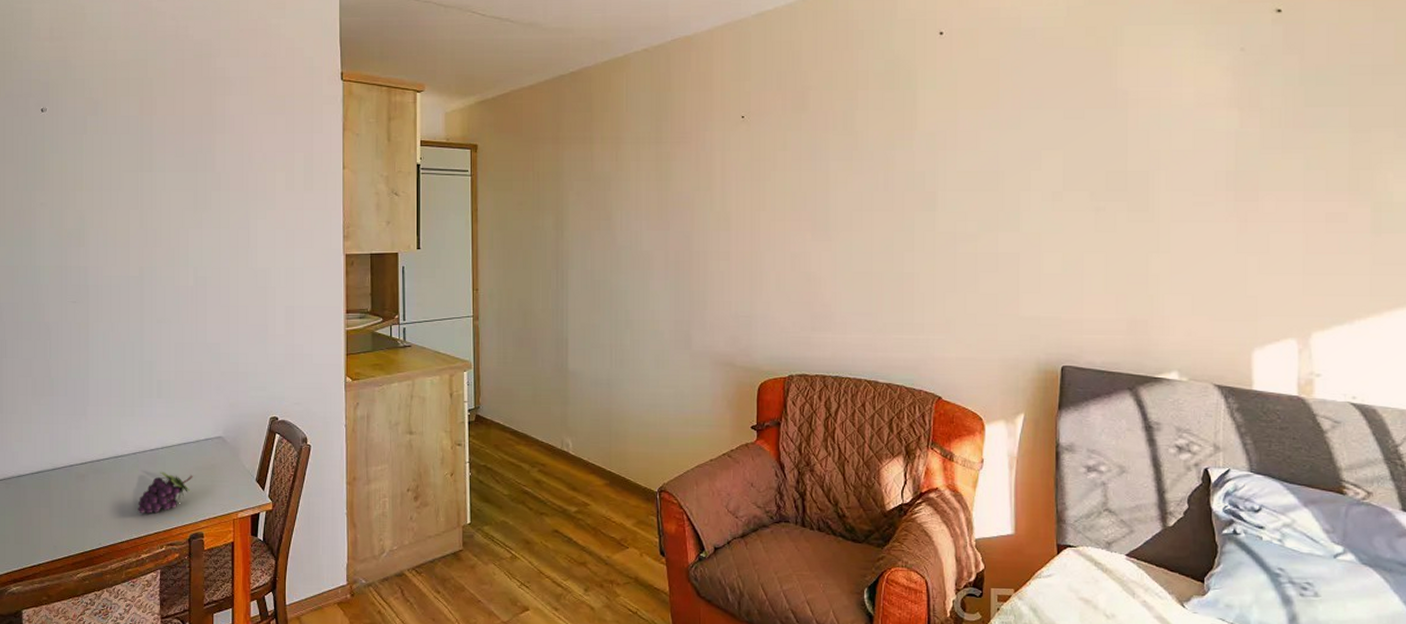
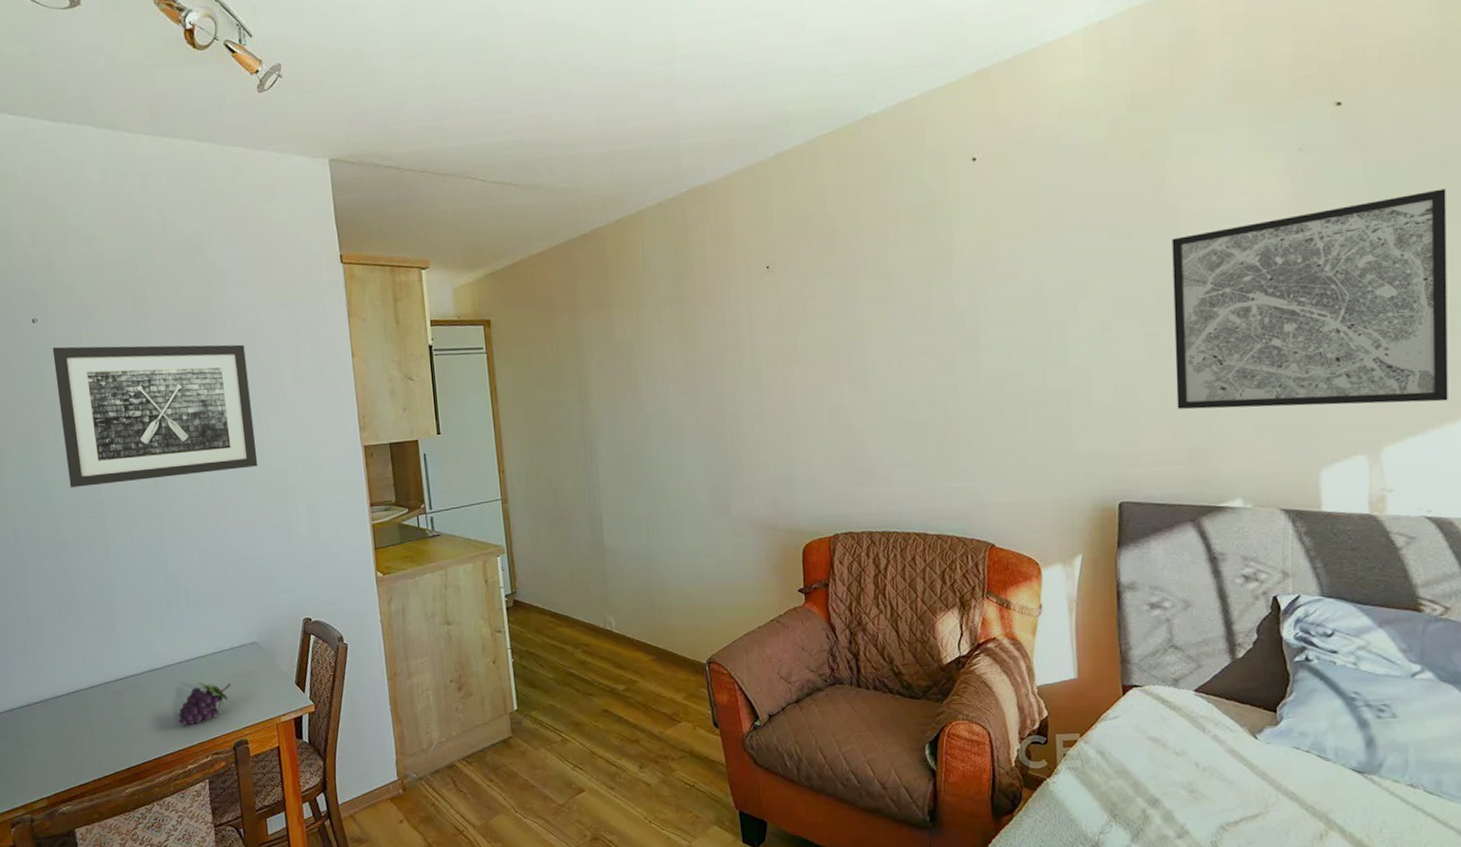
wall art: none [57,136,242,272] -> present [52,344,258,487]
wall art: none [1120,96,1376,294] -> present [1172,188,1448,410]

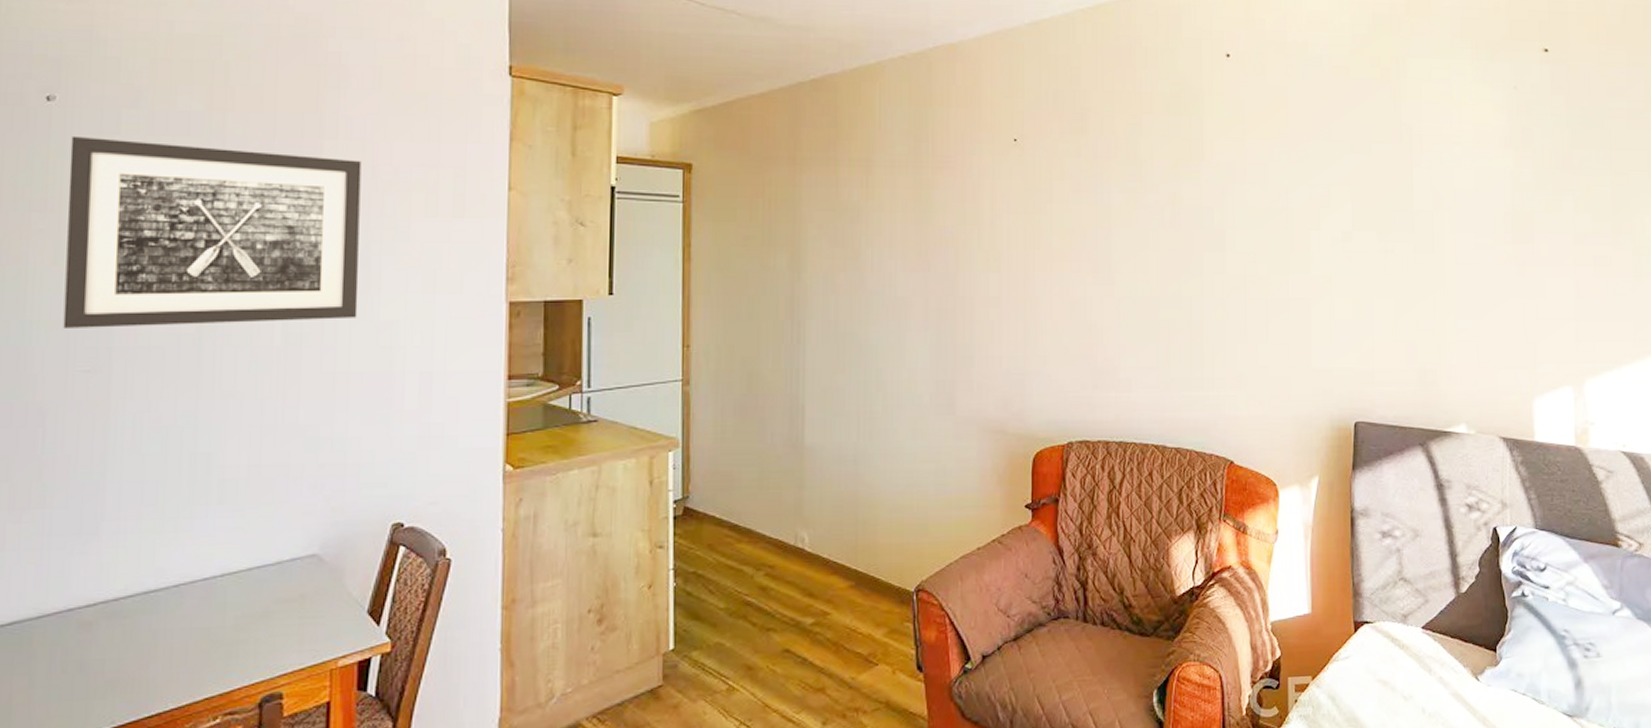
fruit: present [178,682,232,725] -> none [178,609,270,672]
wall art: present [1172,188,1448,410] -> none [1406,140,1637,339]

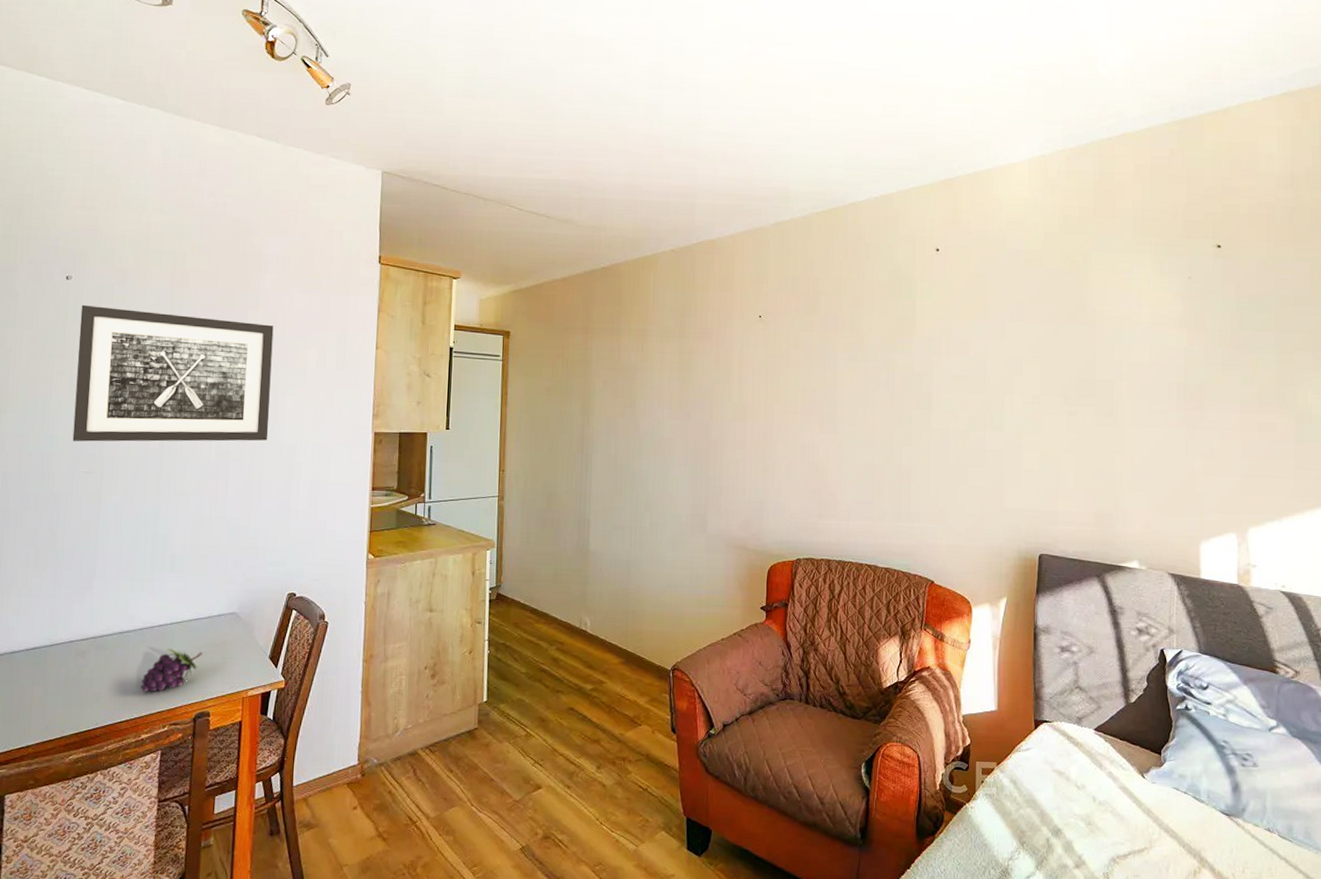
fruit: none [178,609,270,672] -> present [140,648,203,692]

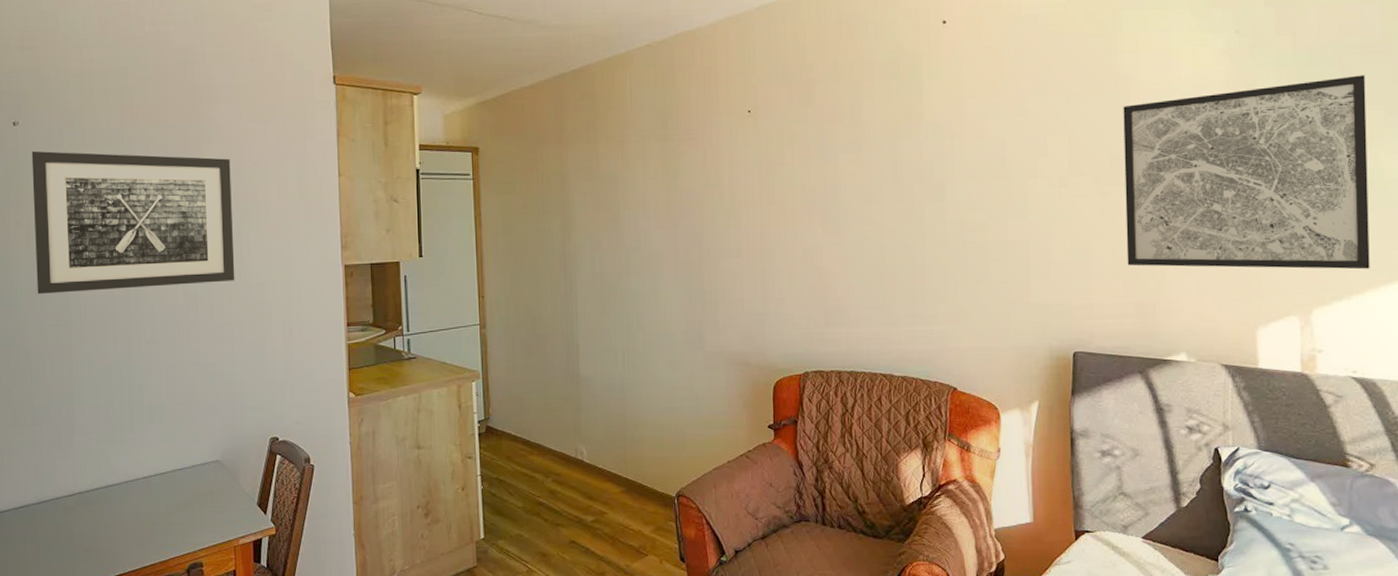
fruit: present [140,648,203,692] -> none [131,500,190,545]
wall art: none [1089,323,1298,495] -> present [1123,75,1370,270]

